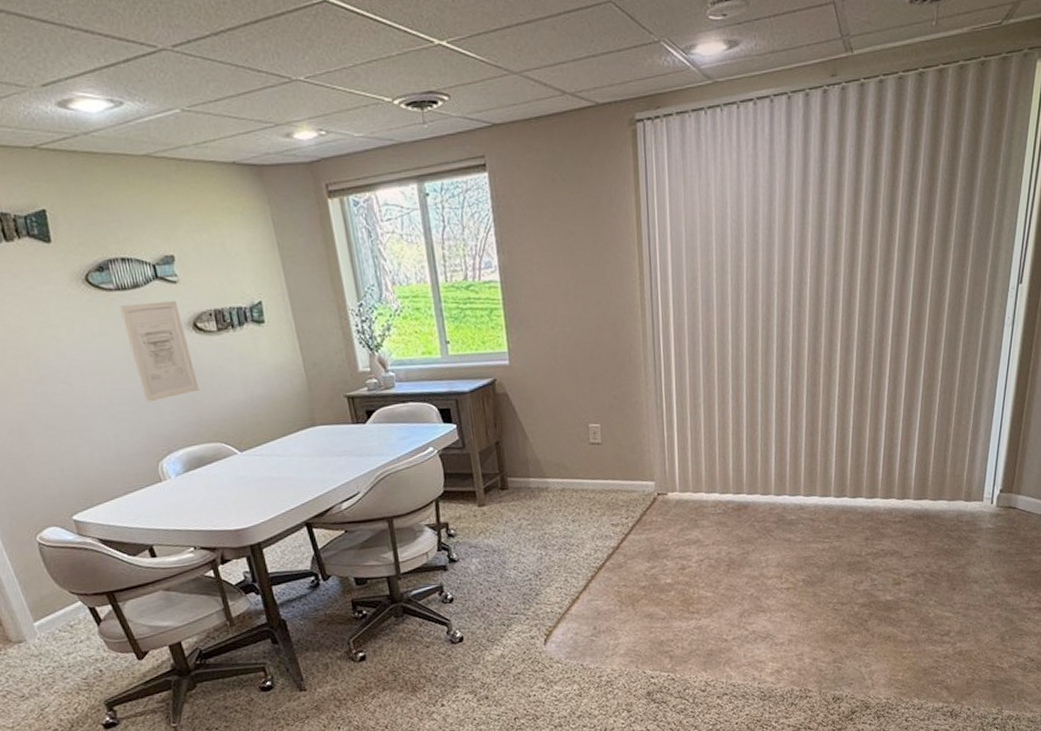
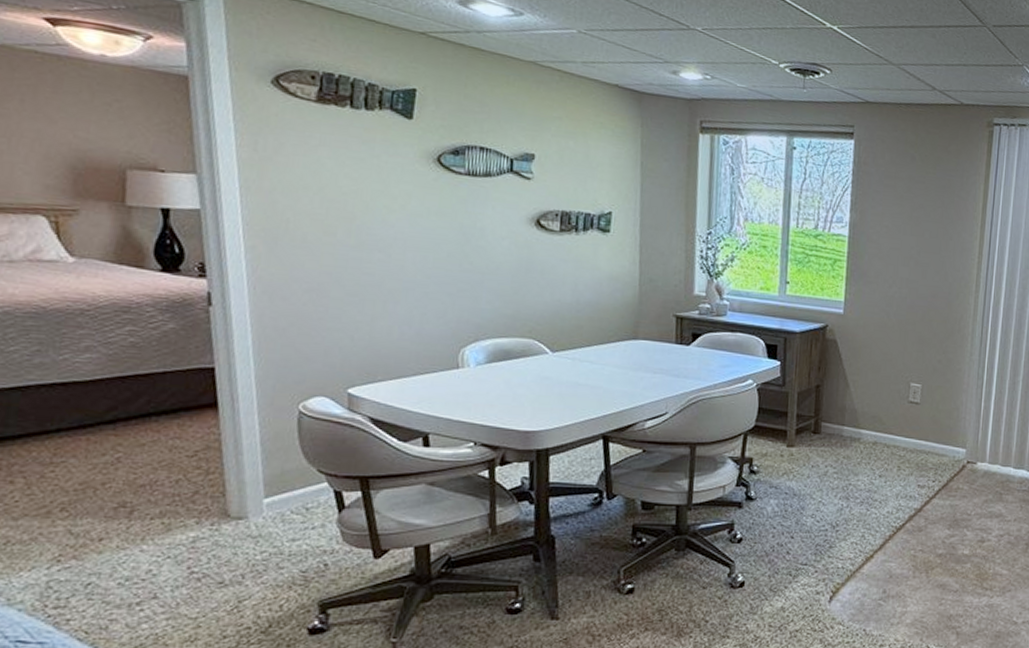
wall art: present [120,300,199,403] -> none [464,190,526,287]

